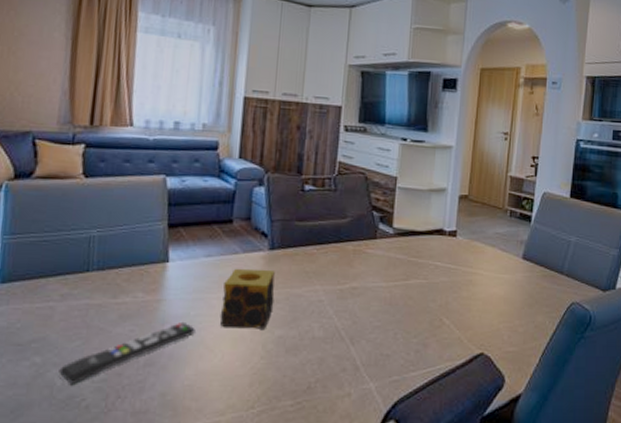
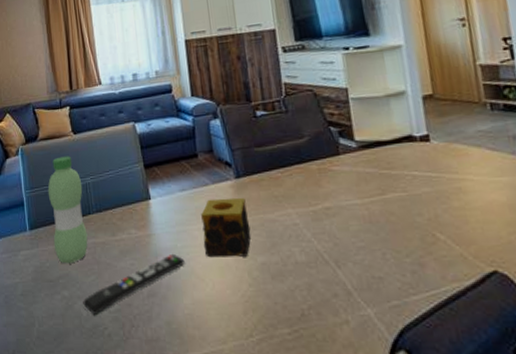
water bottle: none [31,201,85,326] -> present [47,156,88,264]

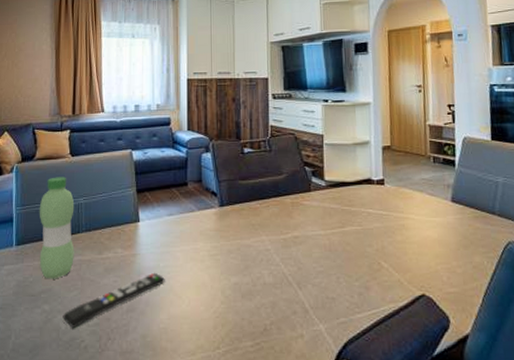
candle: present [201,197,252,258] -> none [184,224,228,277]

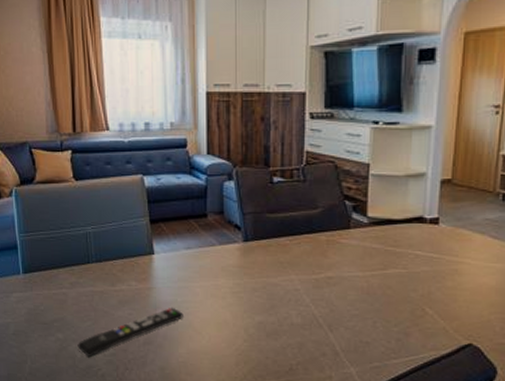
water bottle: present [39,177,75,279] -> none [44,202,86,309]

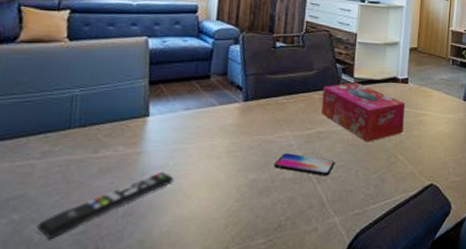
smartphone: none [280,298,348,325] -> present [274,153,335,176]
tissue box: none [330,222,435,291] -> present [322,82,405,142]

